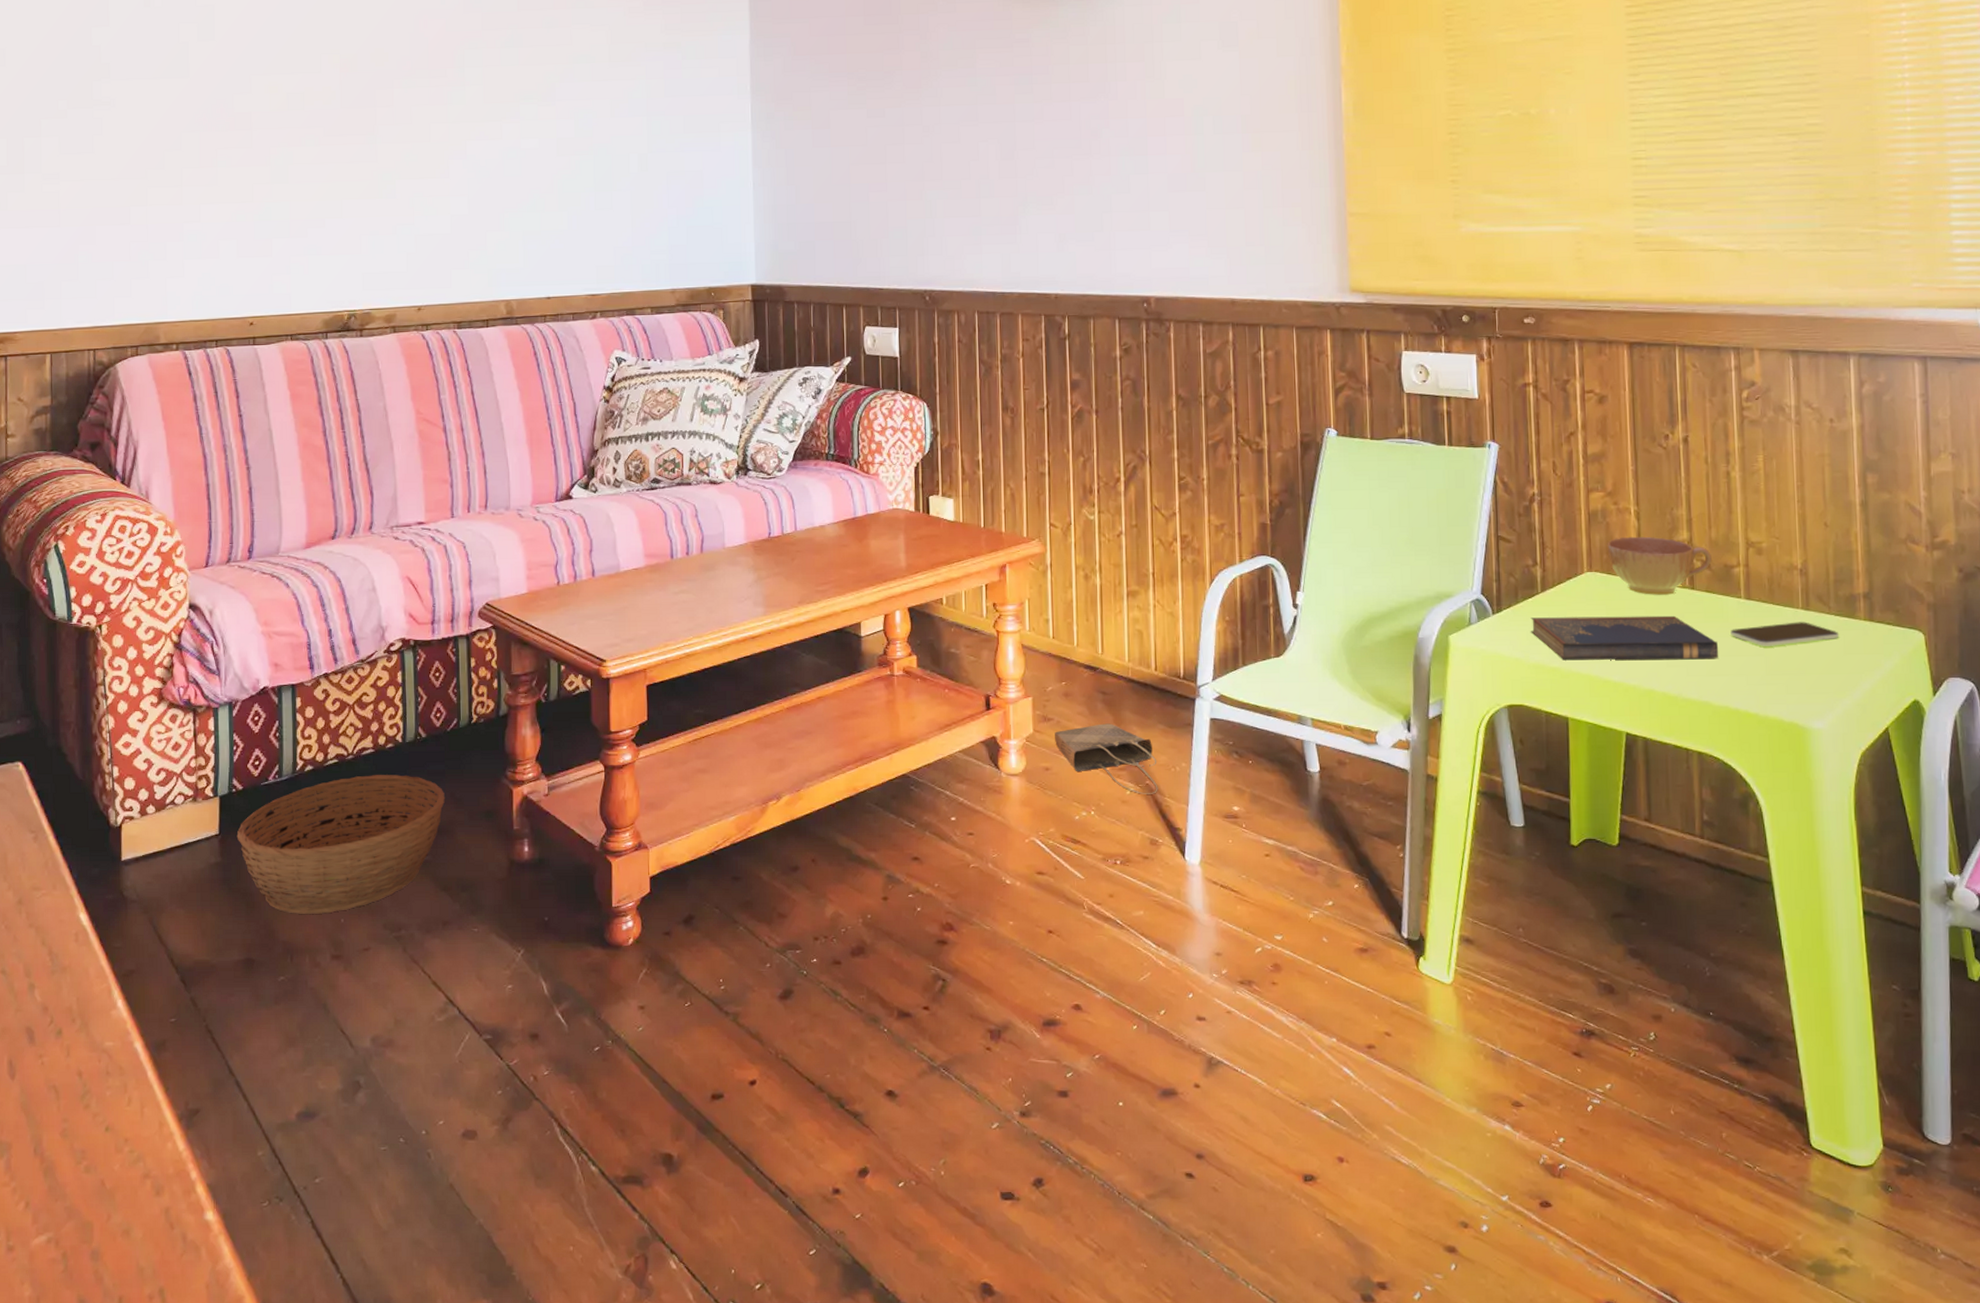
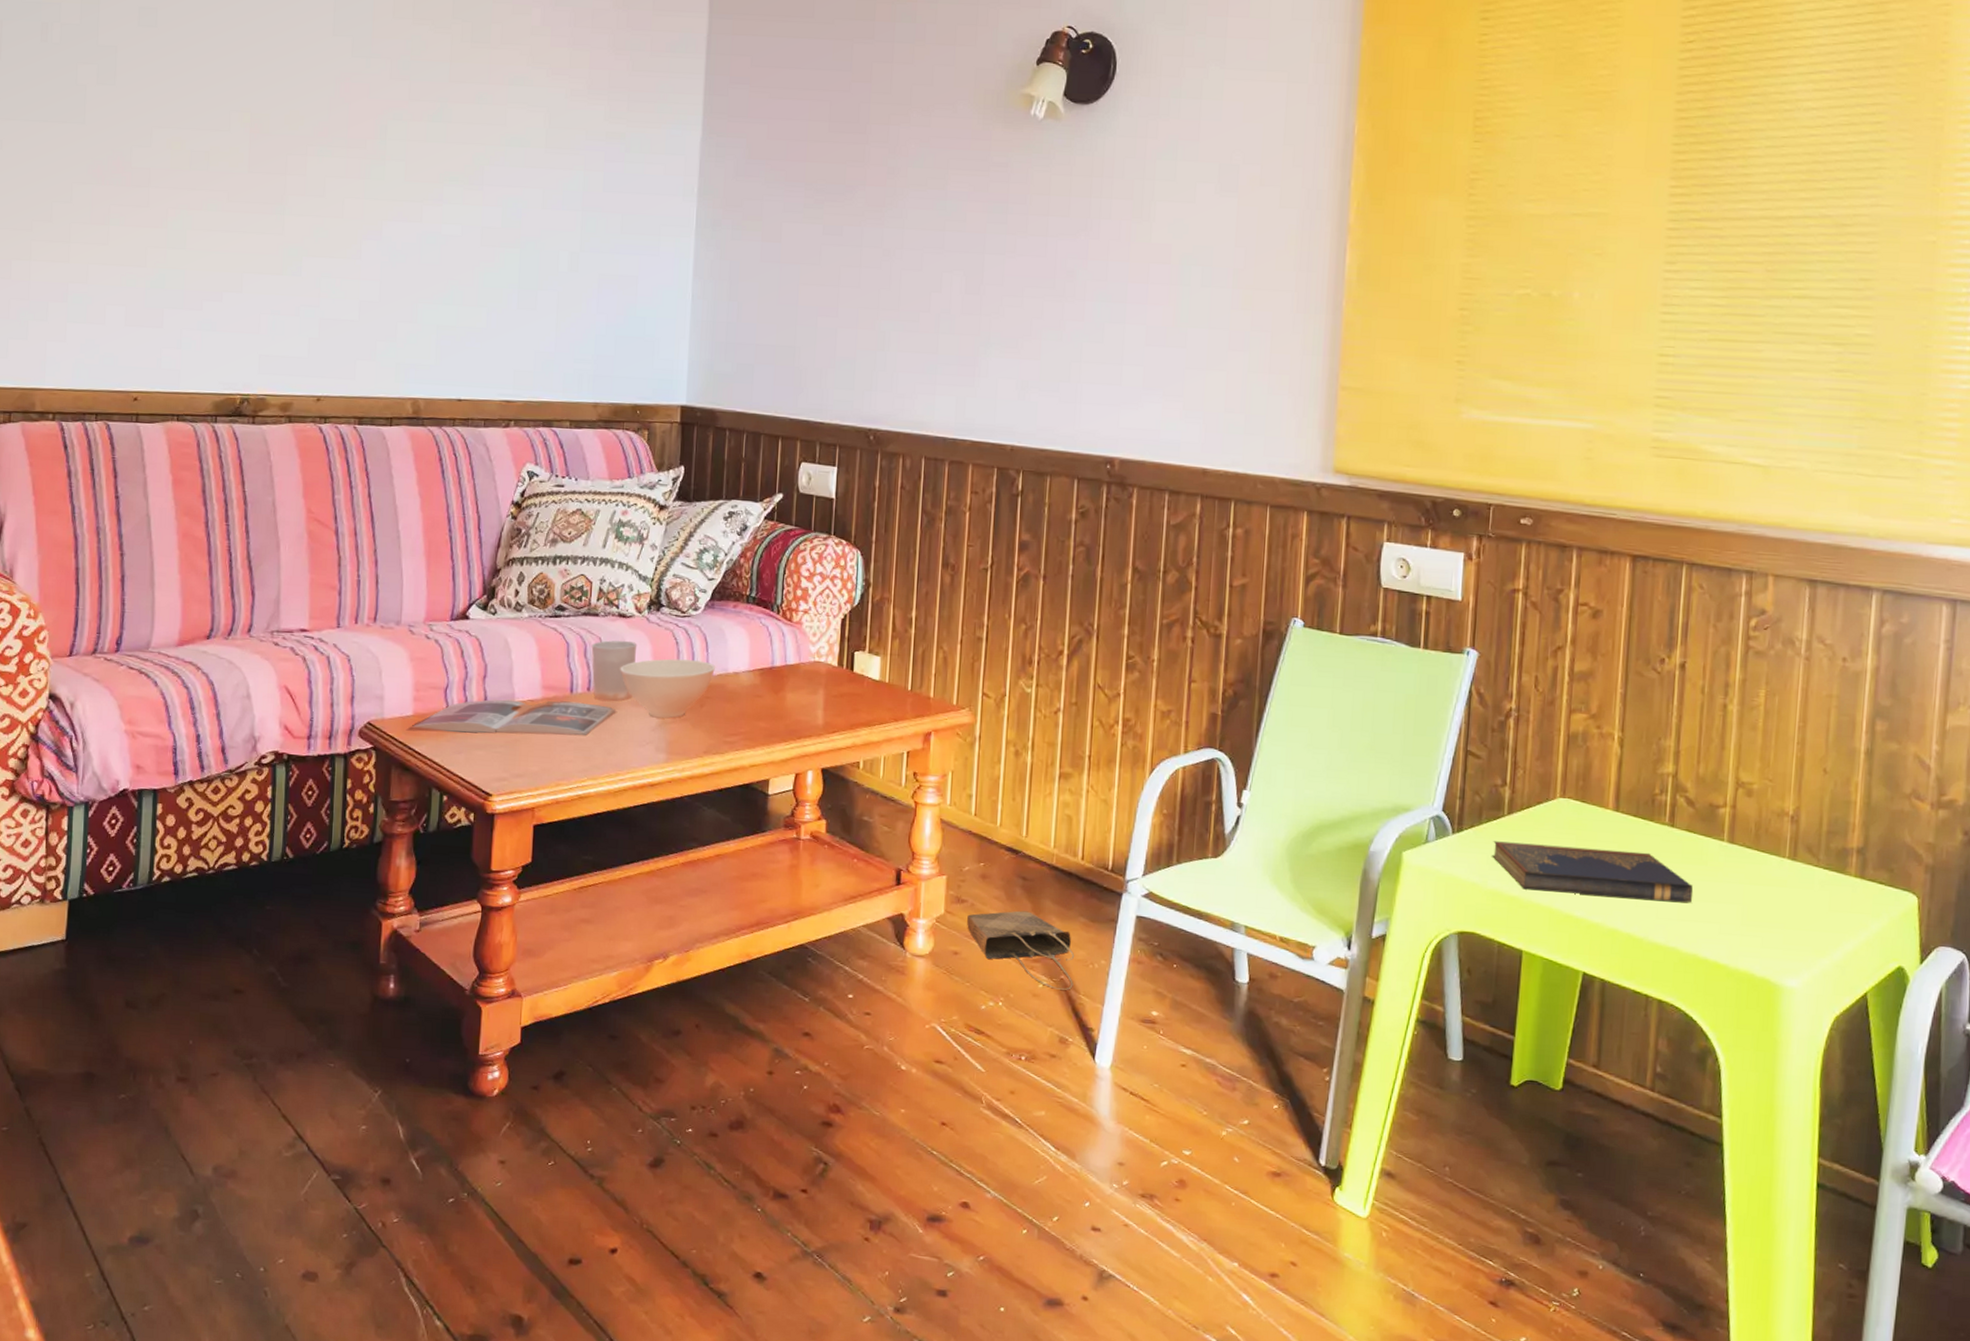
basket: present [236,775,446,915] -> none [84,892,310,1034]
magazine: none [522,566,716,608] -> present [406,699,618,736]
candle holder: none [687,505,729,564] -> present [591,640,637,702]
bowl: none [715,518,802,575] -> present [620,658,715,719]
teacup: present [1607,536,1712,595] -> none [1584,764,1697,830]
smartphone: present [1730,622,1839,648] -> none [1708,871,1826,896]

